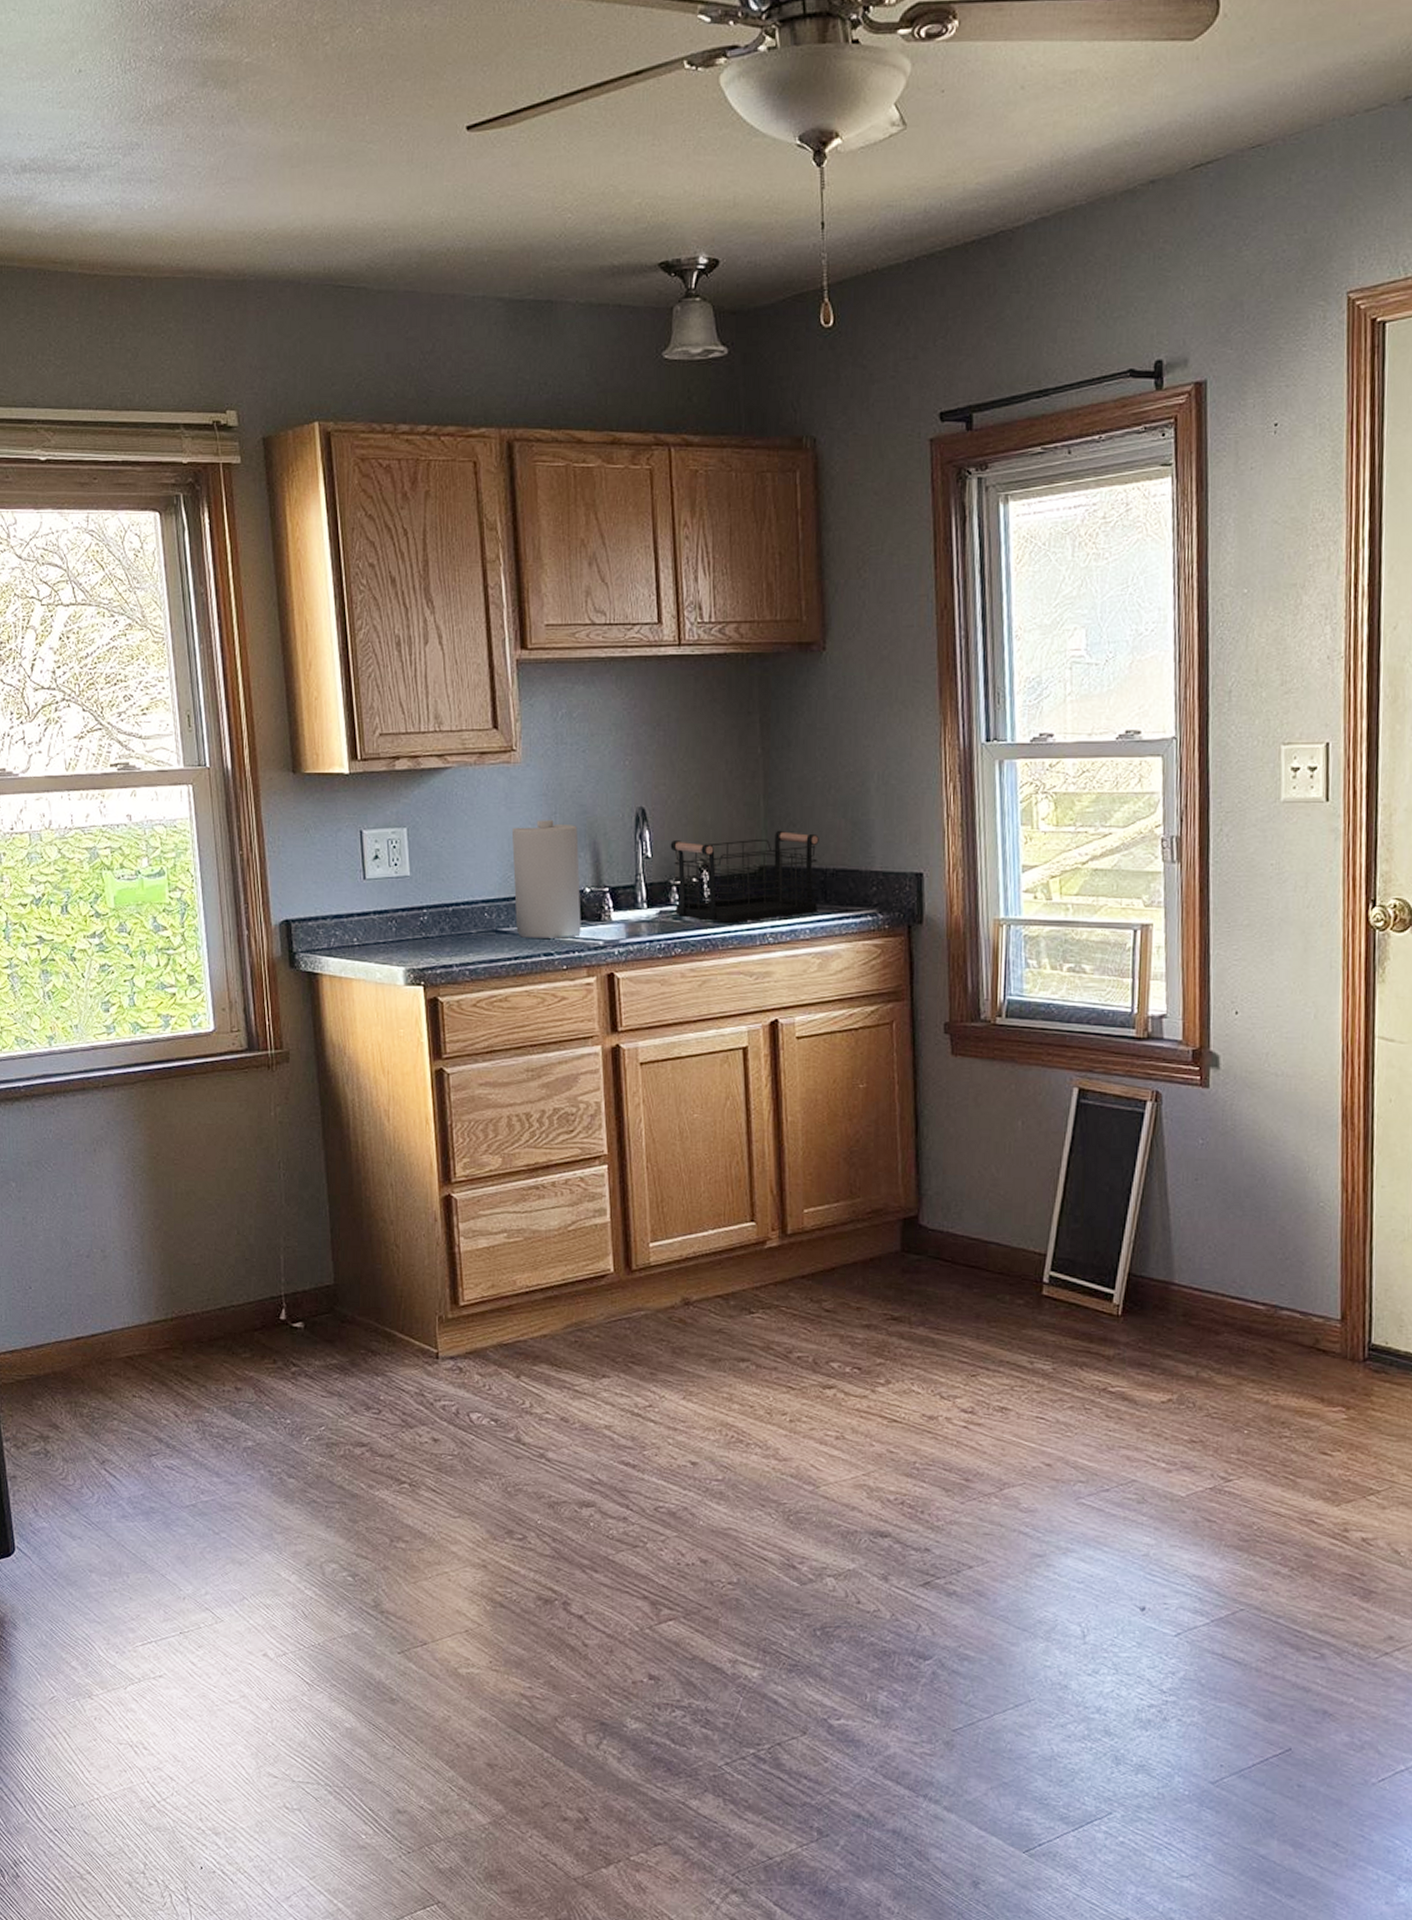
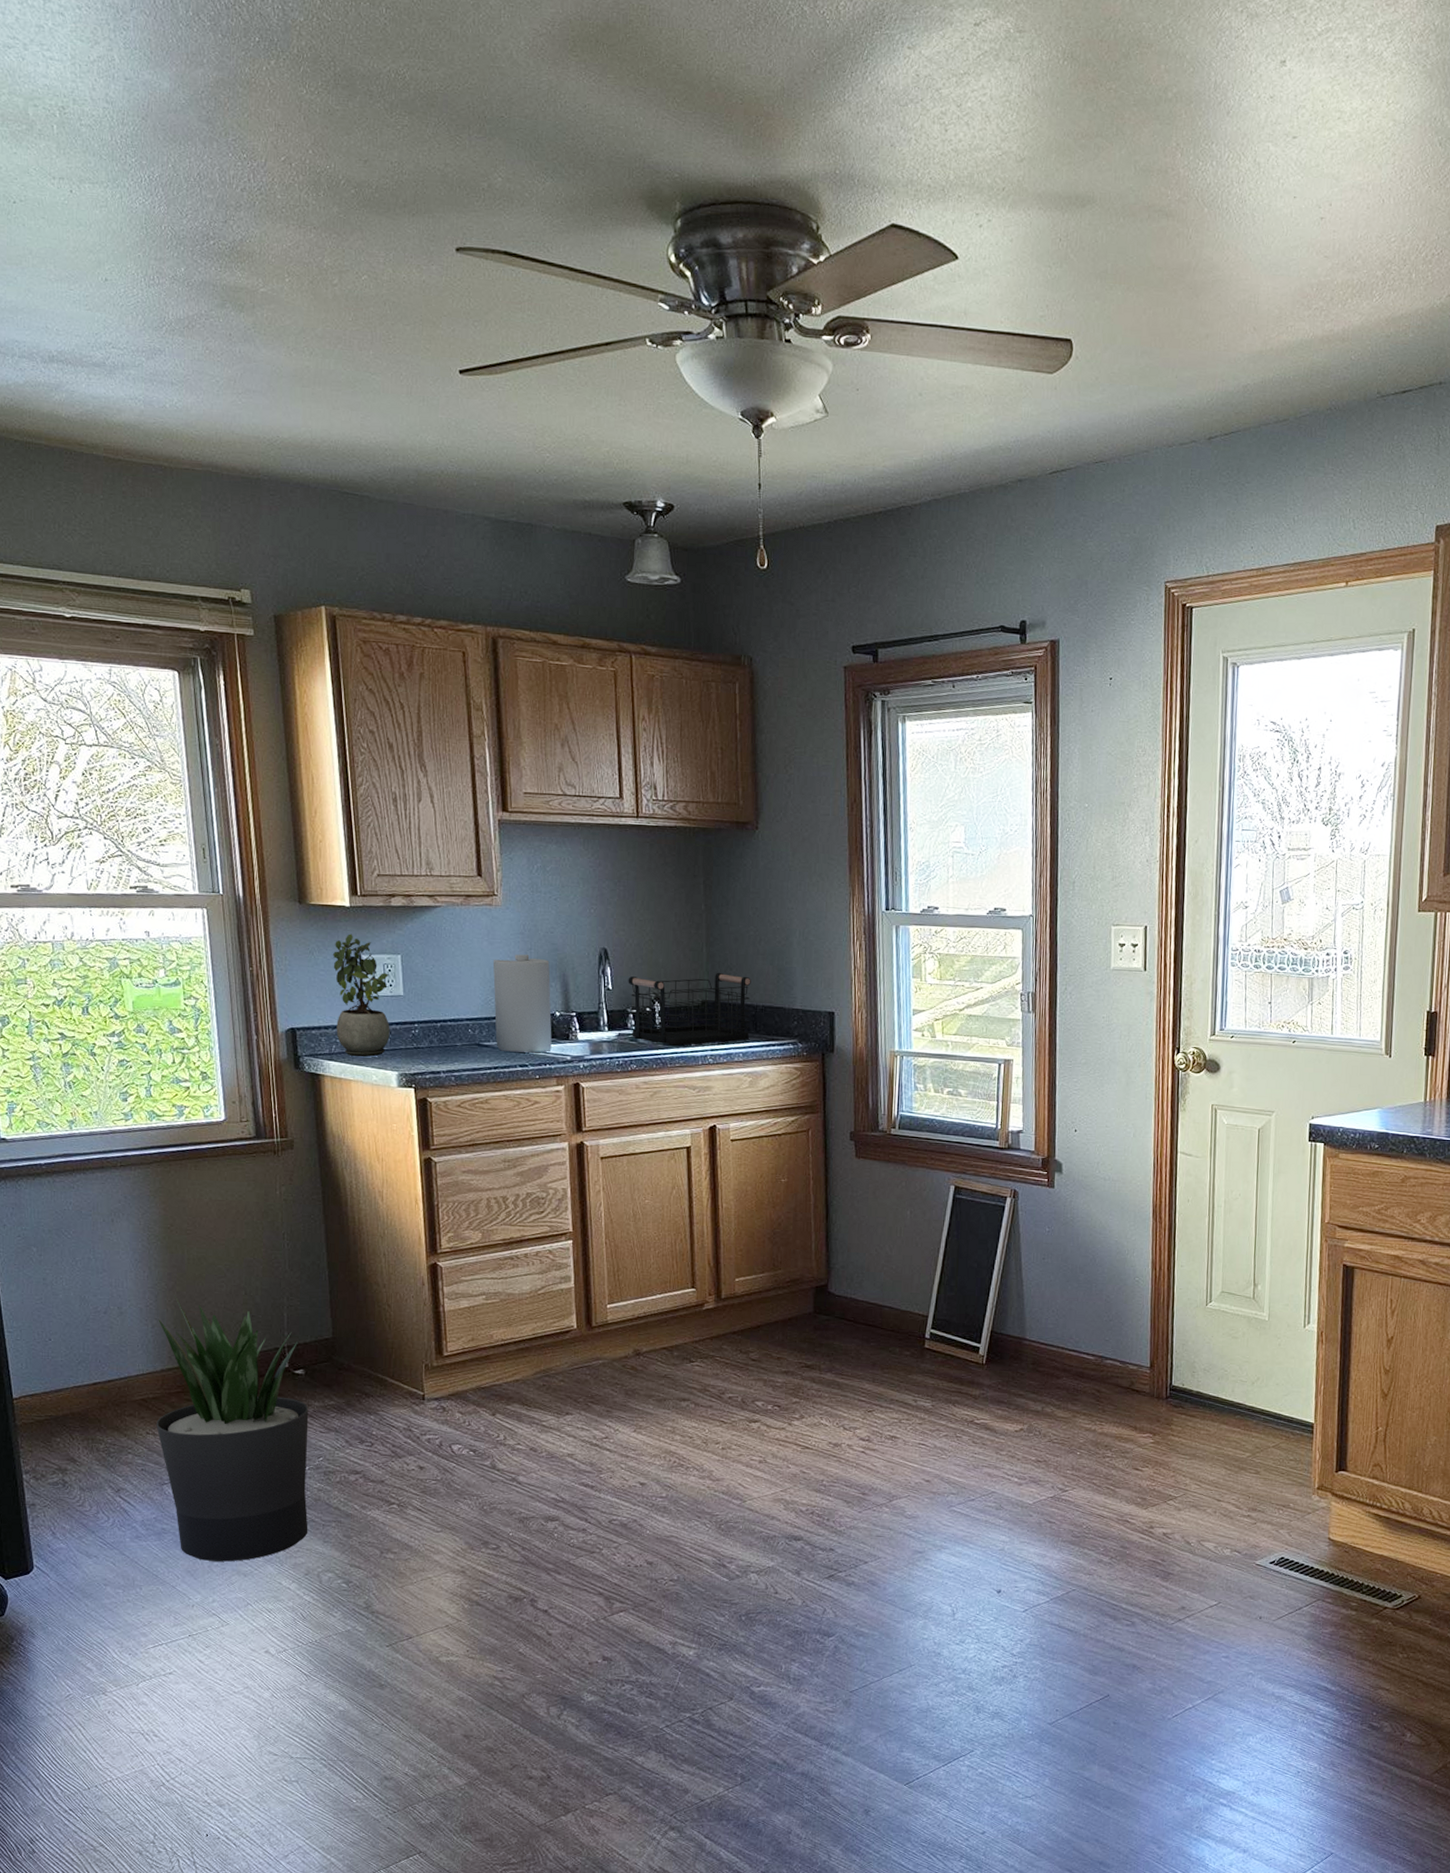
planter: none [143,1234,309,1548] -> present [156,1293,309,1562]
potted plant: none [330,806,396,952] -> present [332,934,390,1058]

